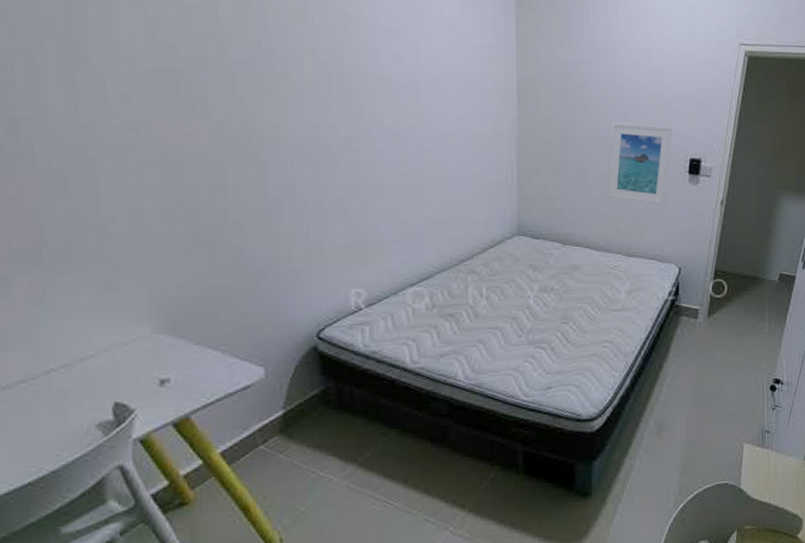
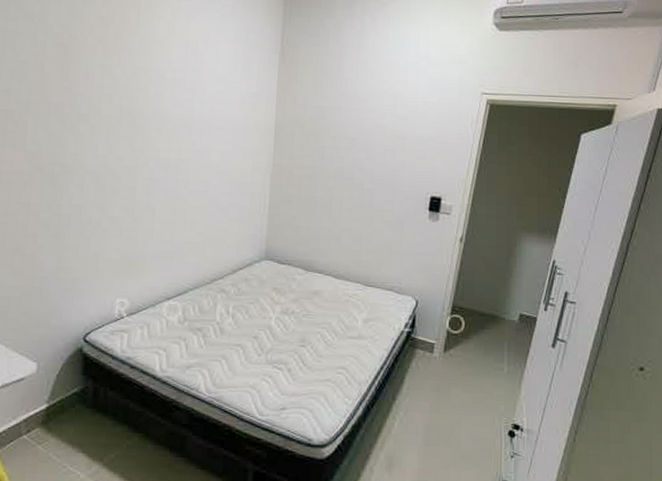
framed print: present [607,123,674,206] -> none [349,161,416,240]

